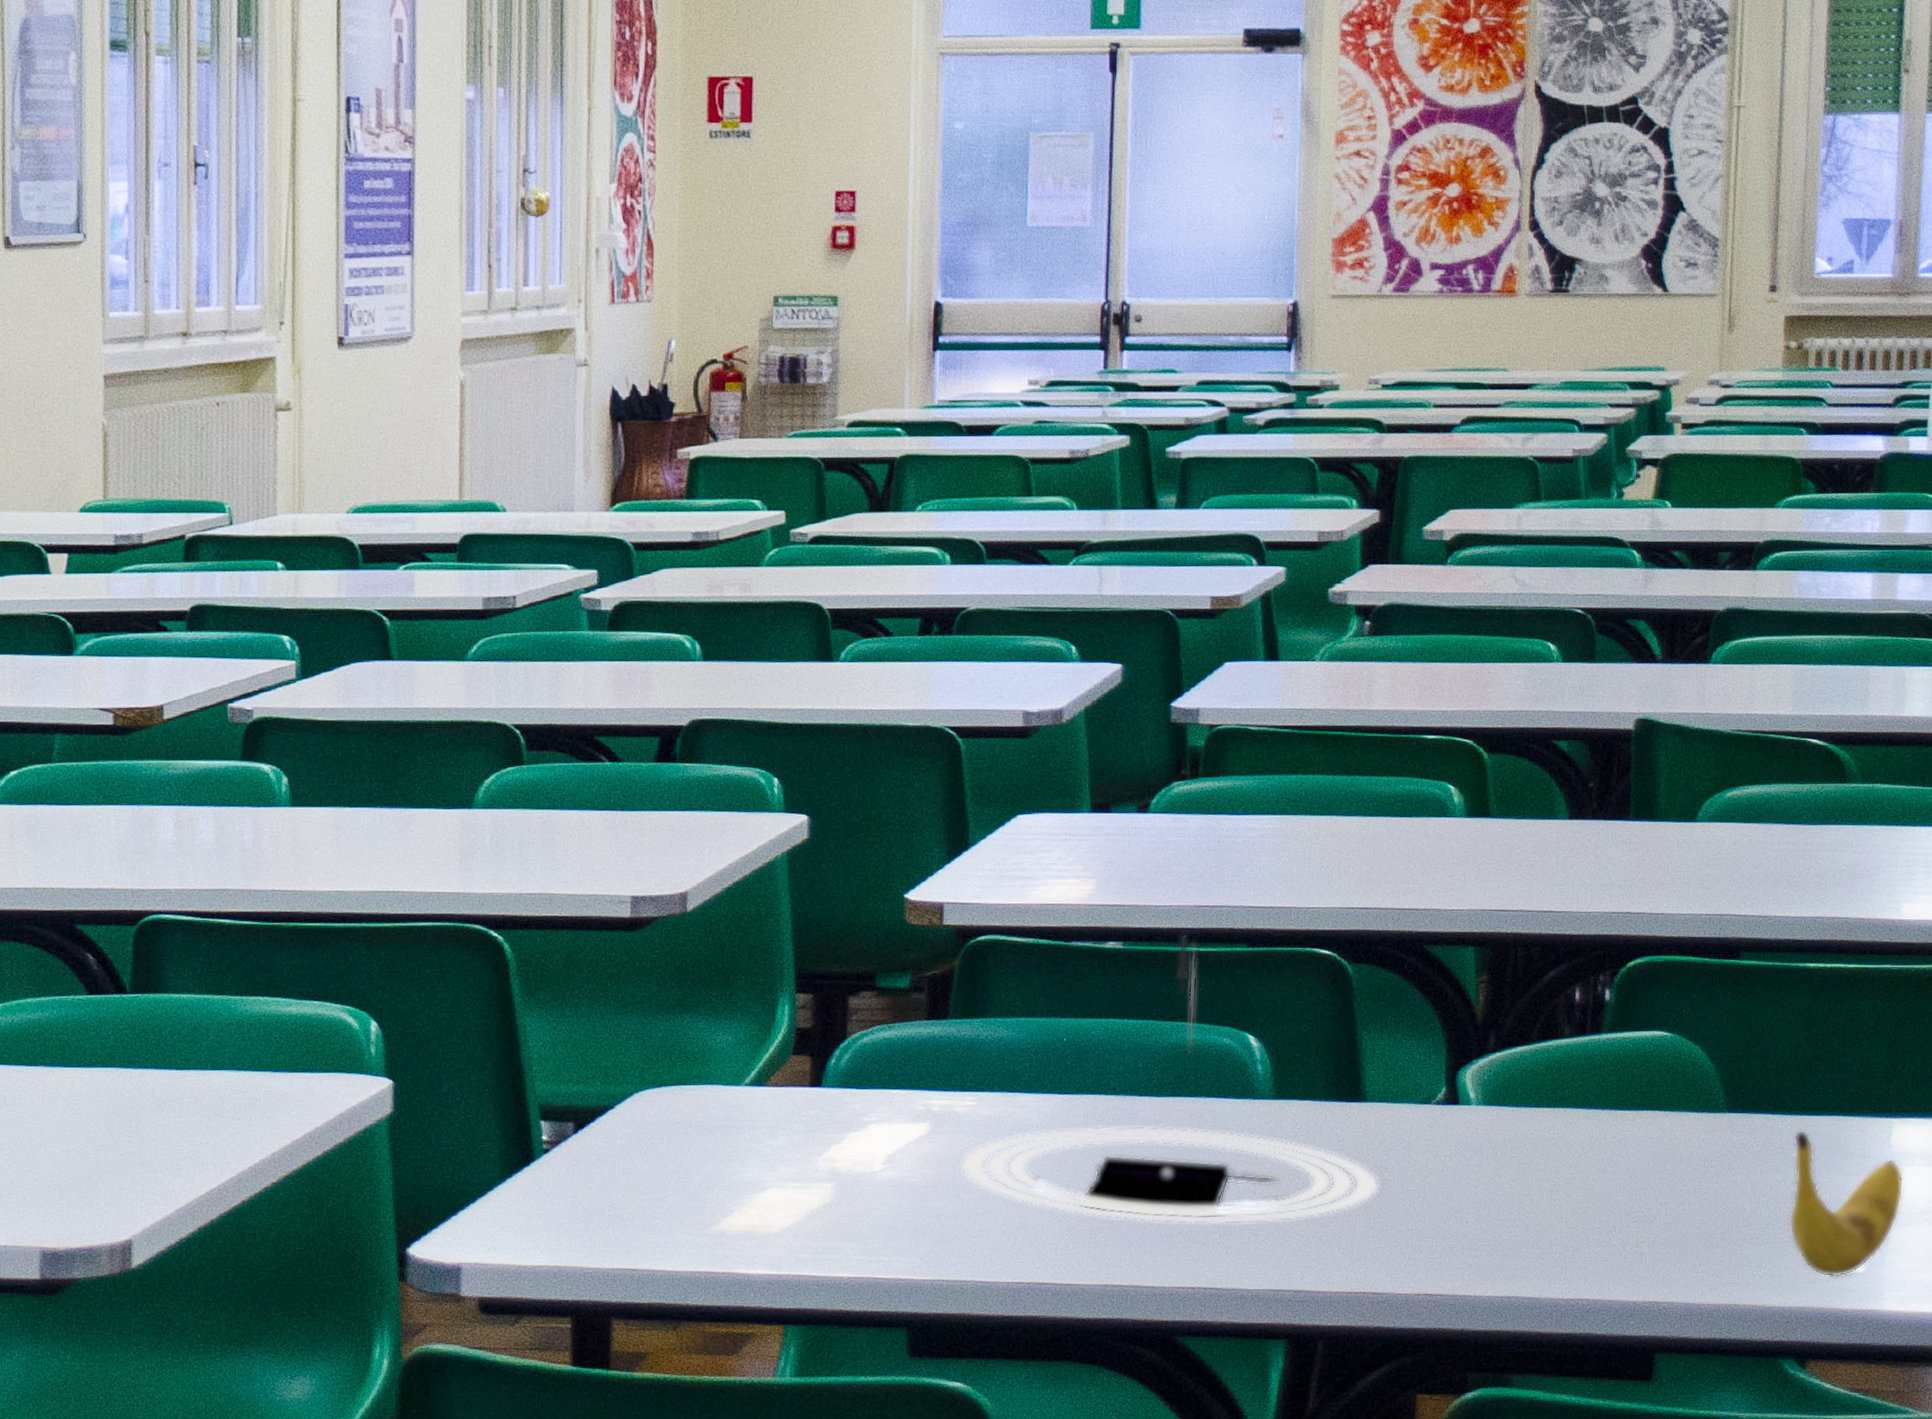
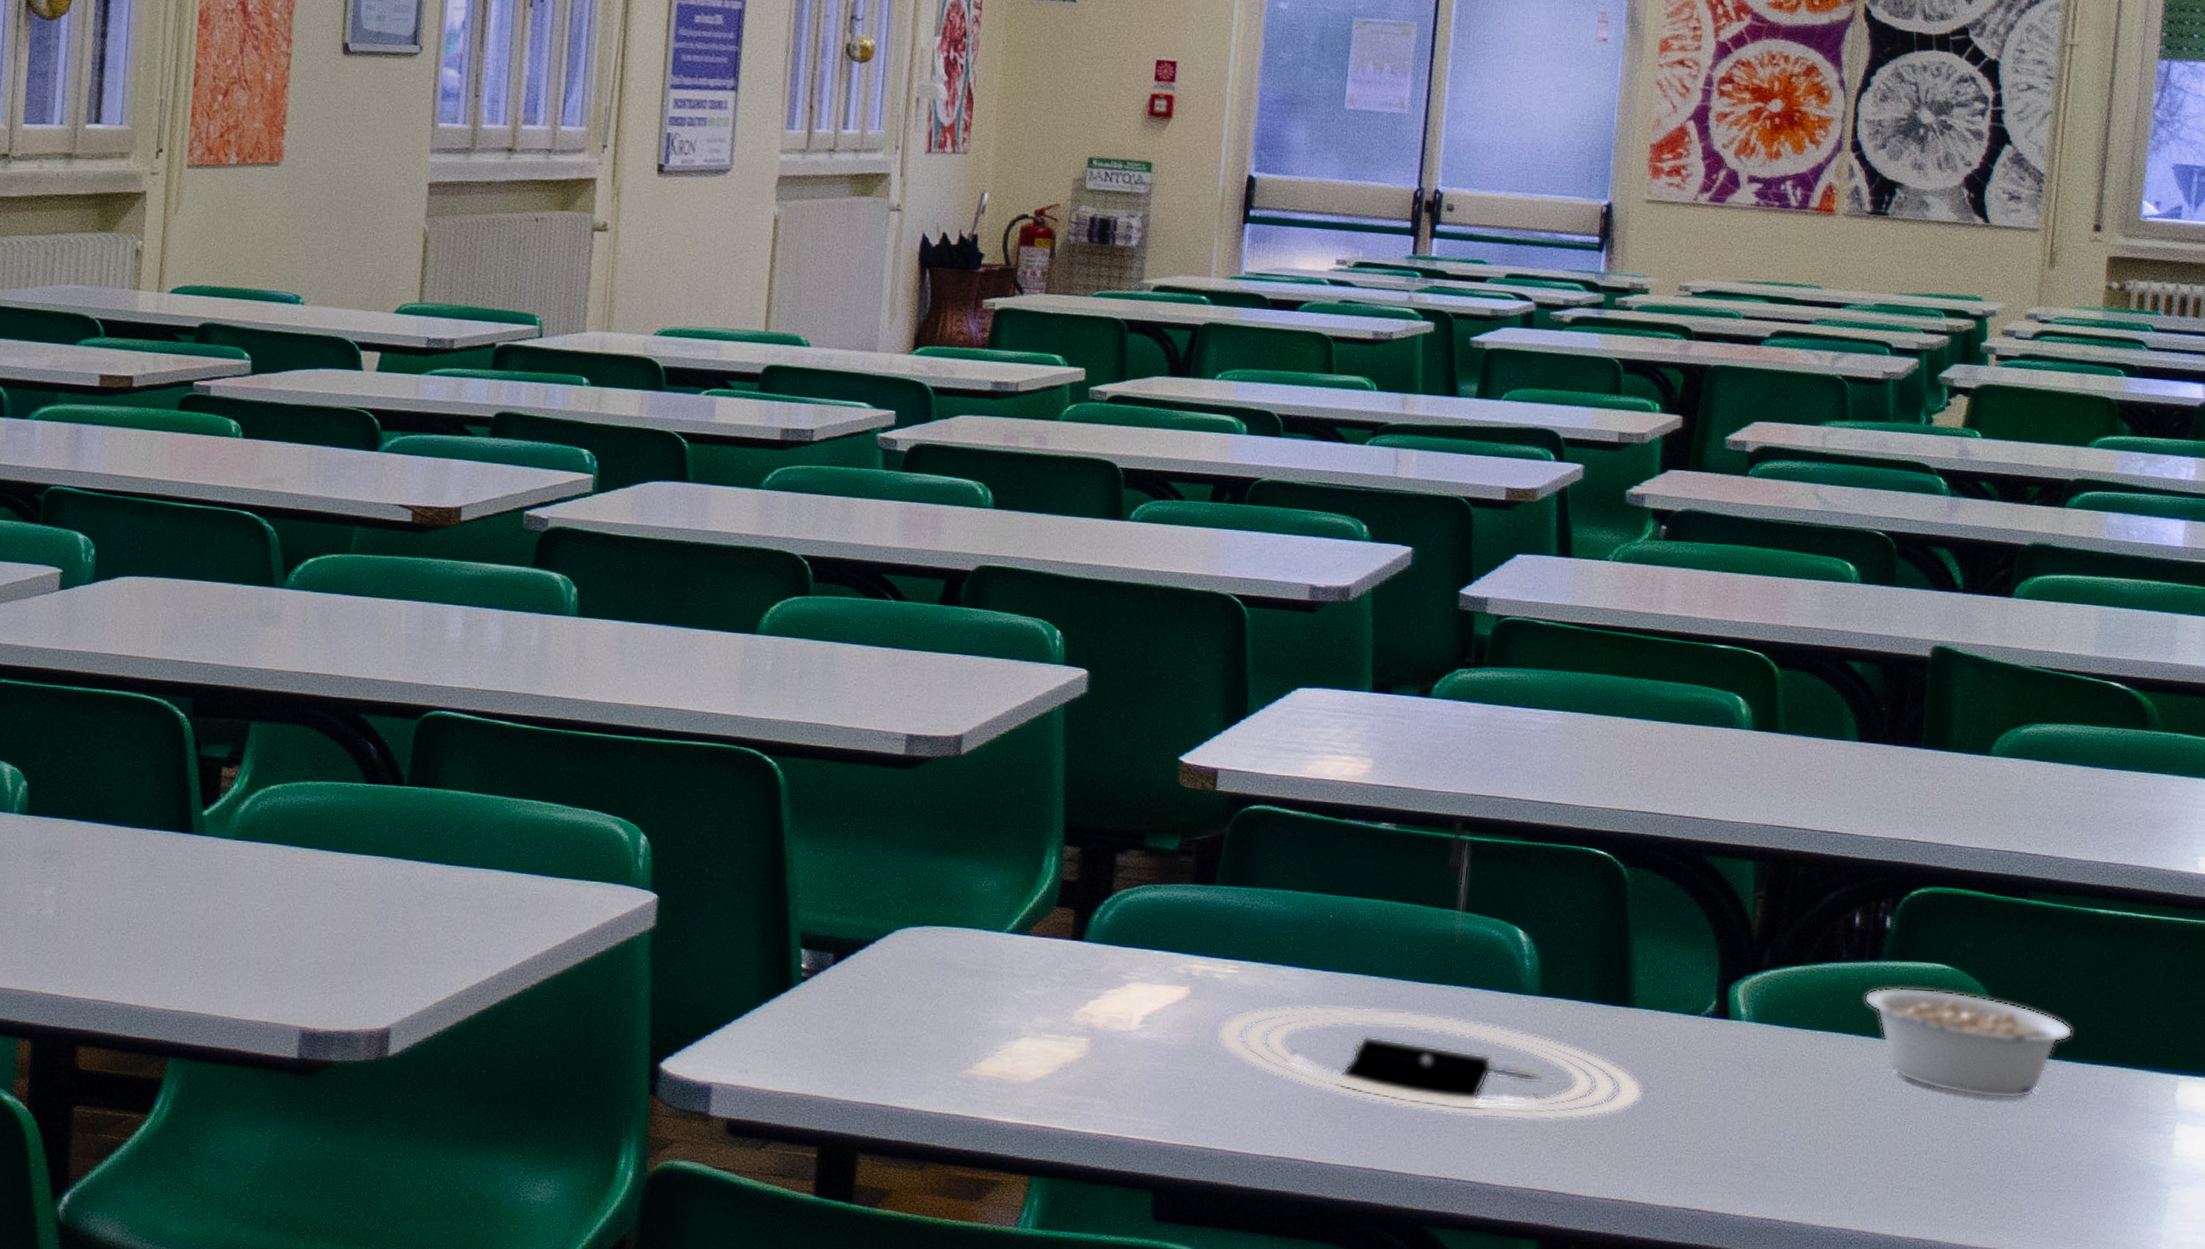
legume: none [1588,1056,1790,1158] -> present [1864,987,2073,1099]
banana: present [1789,1129,1904,1278] -> none [2064,1078,2187,1233]

